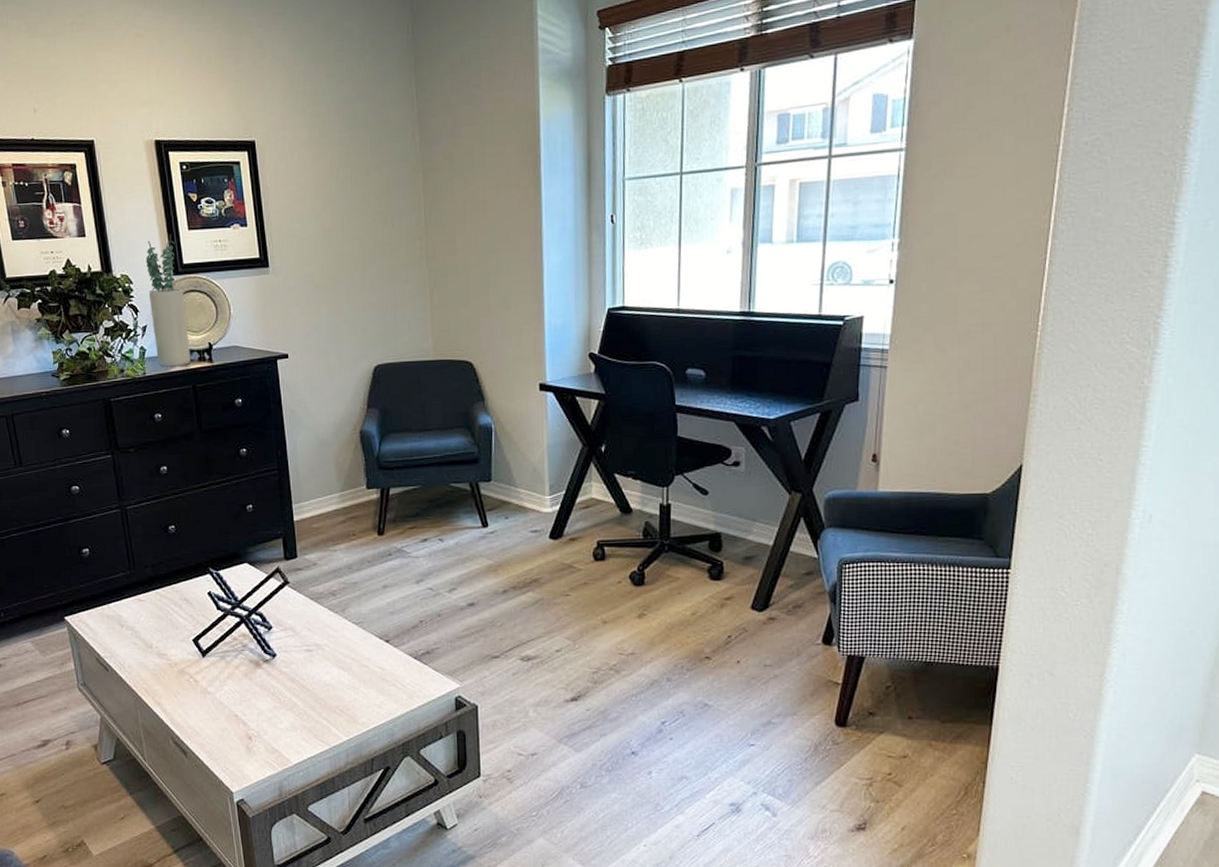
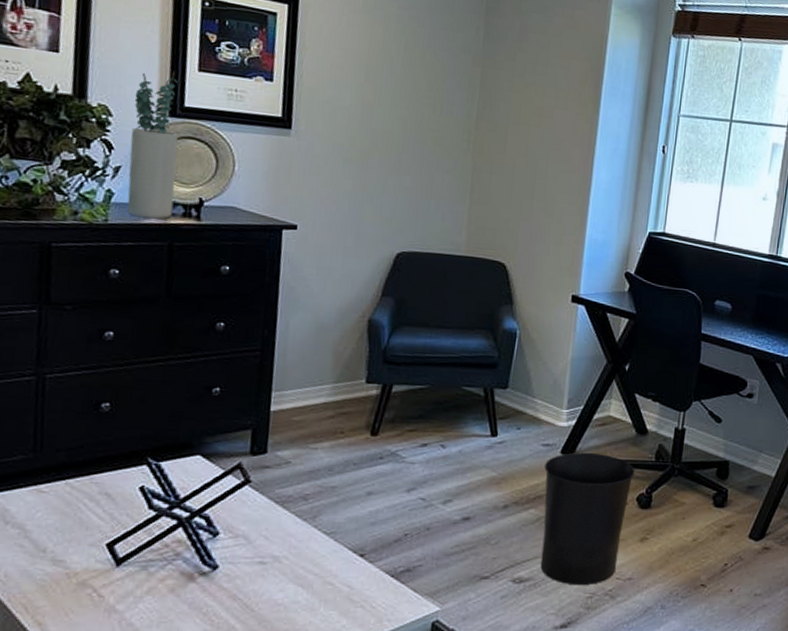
waste bin: none [536,535,625,661] -> present [540,452,635,585]

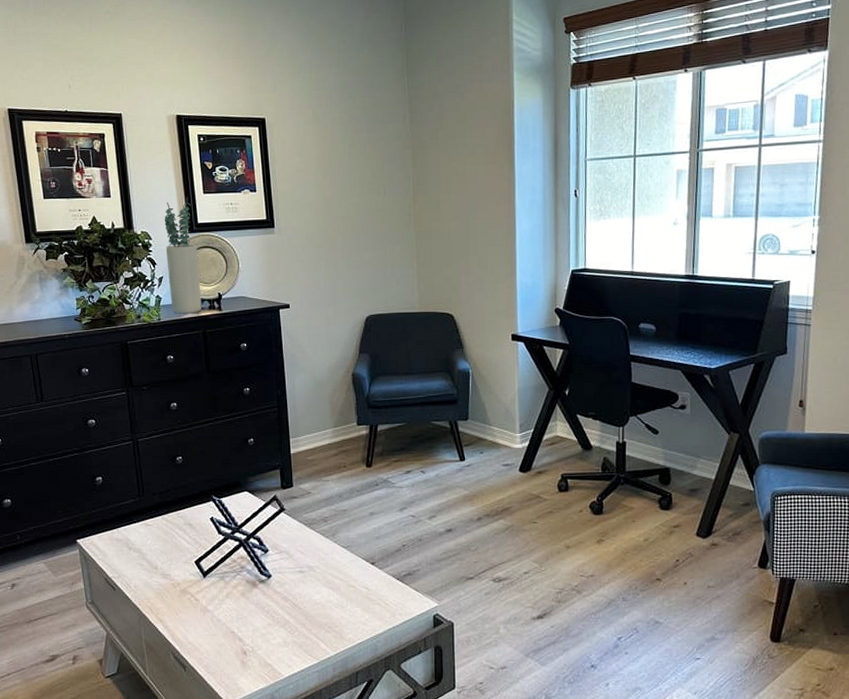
waste bin: present [540,452,635,585] -> none [507,468,585,582]

